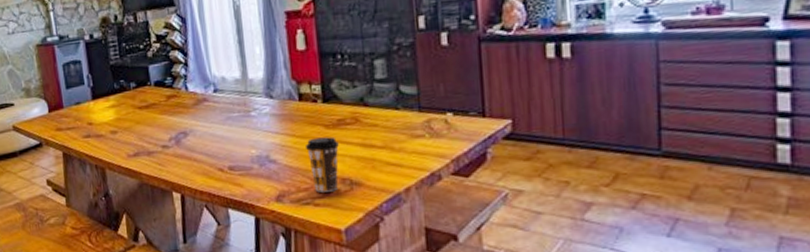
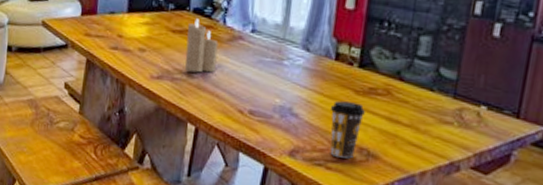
candle: none [152,90,188,143] -> present [185,18,219,73]

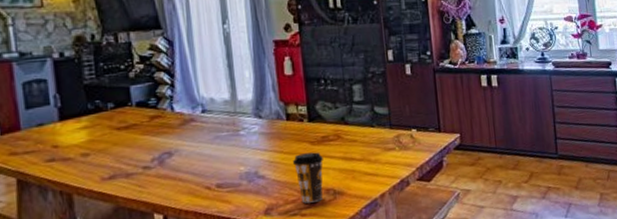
candle: present [185,18,219,73] -> none [132,111,173,164]

